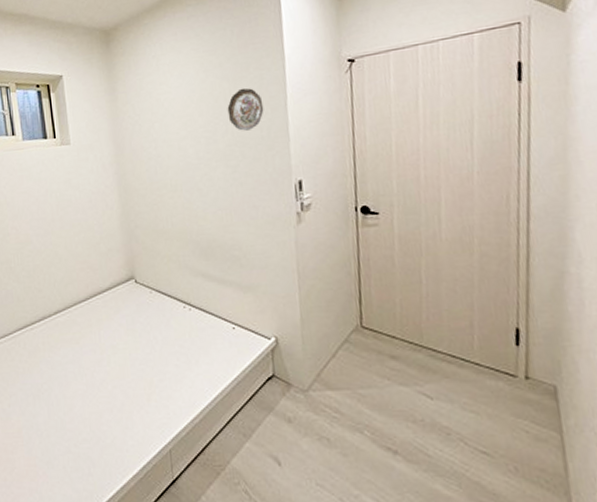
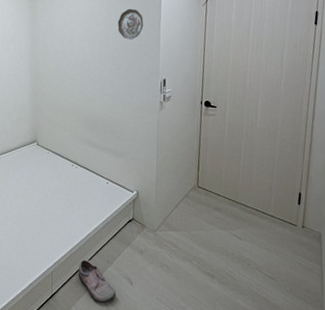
shoe: none [204,432,261,492] -> present [78,259,117,304]

